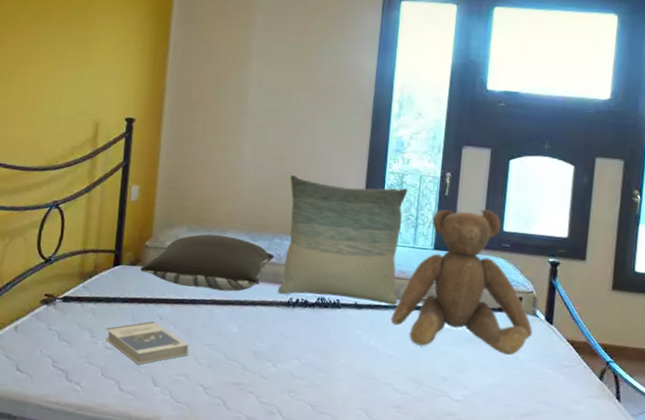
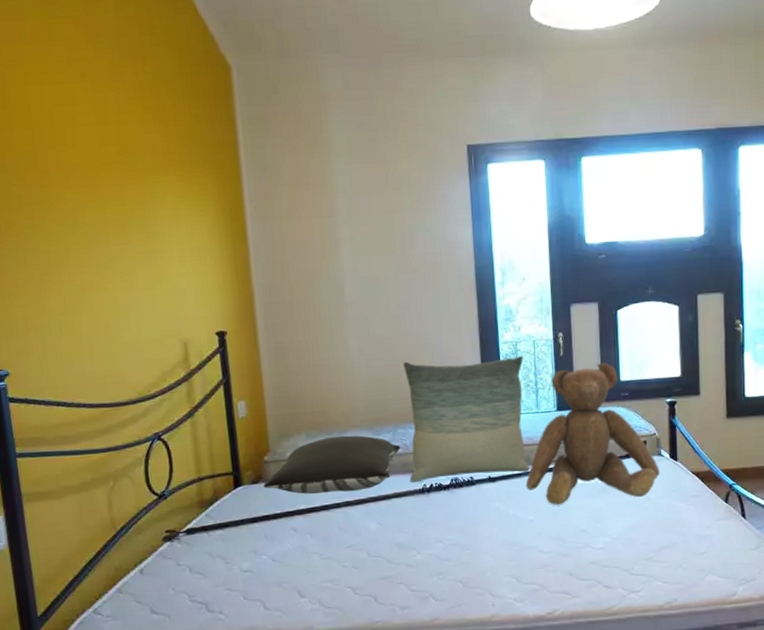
hardback book: present [104,321,189,365] -> none [238,535,330,581]

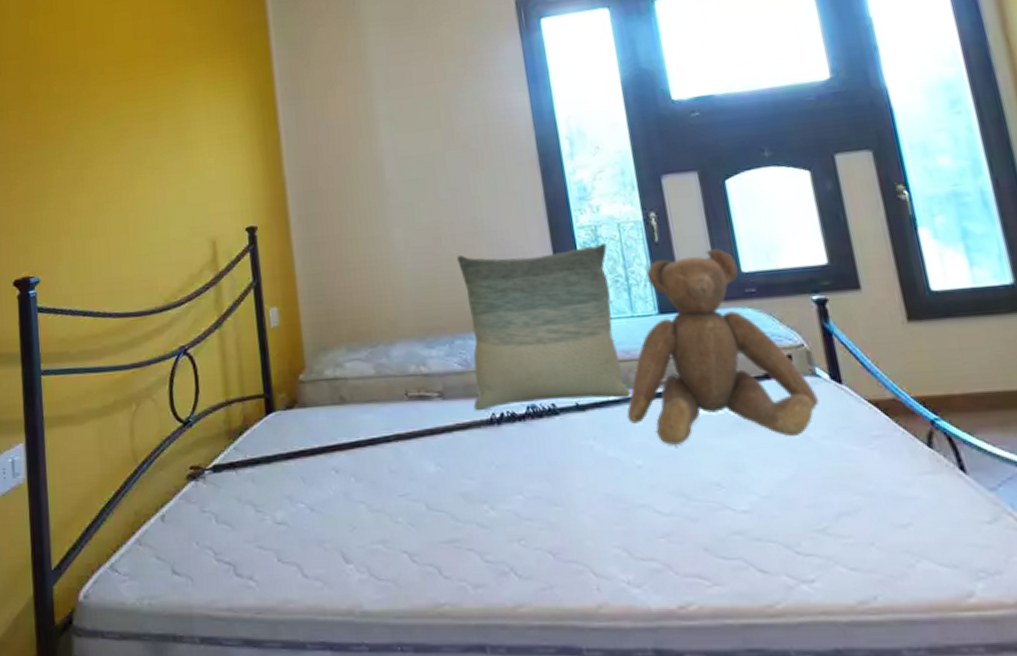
pillow: present [263,435,401,494] -> none [299,348,461,424]

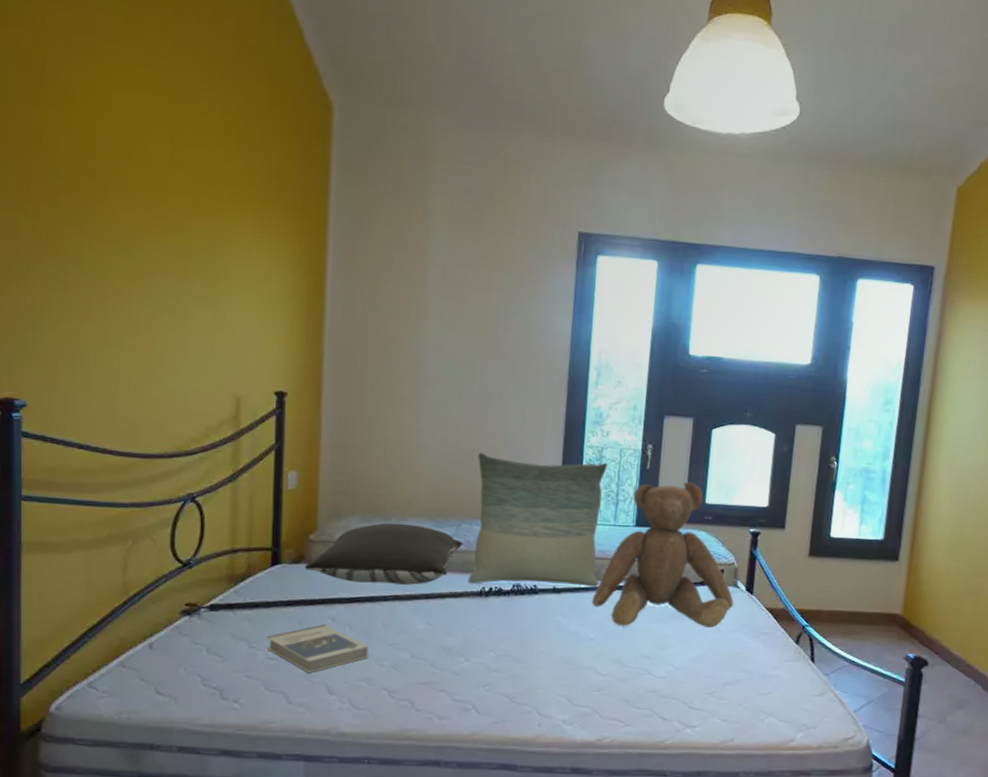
hardback book: none [271,477,380,539] -> present [266,624,369,674]
pillow: none [299,348,461,424] -> present [305,523,463,585]

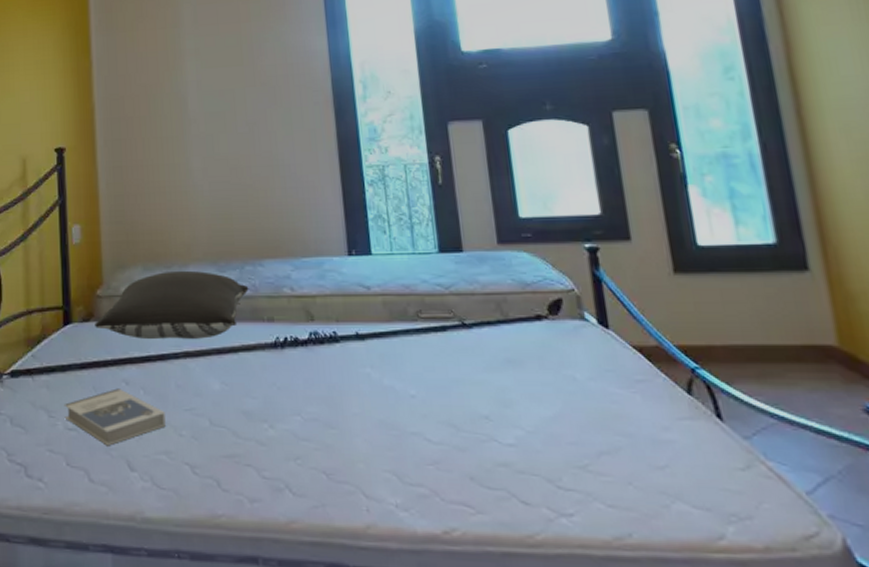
pillow: present [467,452,608,587] -> none [251,181,409,333]
teddy bear: present [591,482,734,629] -> none [403,194,586,377]

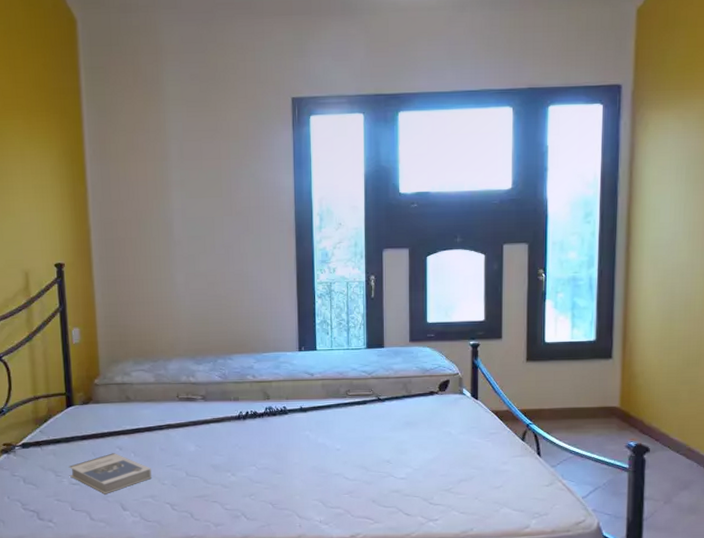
pillow: present [95,270,249,339] -> none [93,363,220,416]

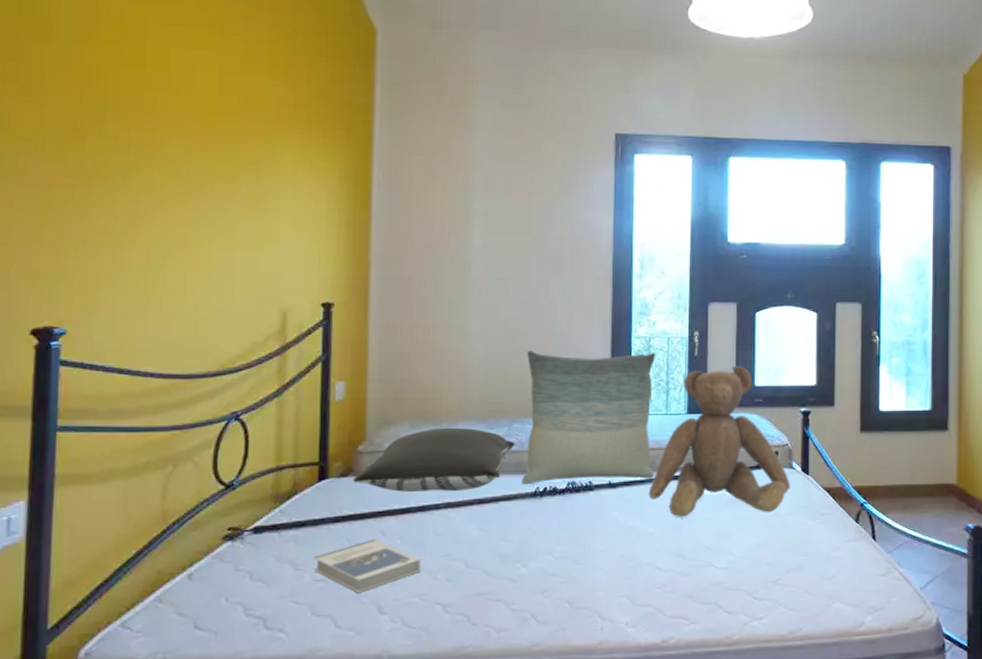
pillow: none [93,363,220,416] -> present [353,427,515,492]
pillow: none [225,295,340,409] -> present [521,350,656,484]
teddy bear: none [334,305,461,436] -> present [648,366,790,517]

